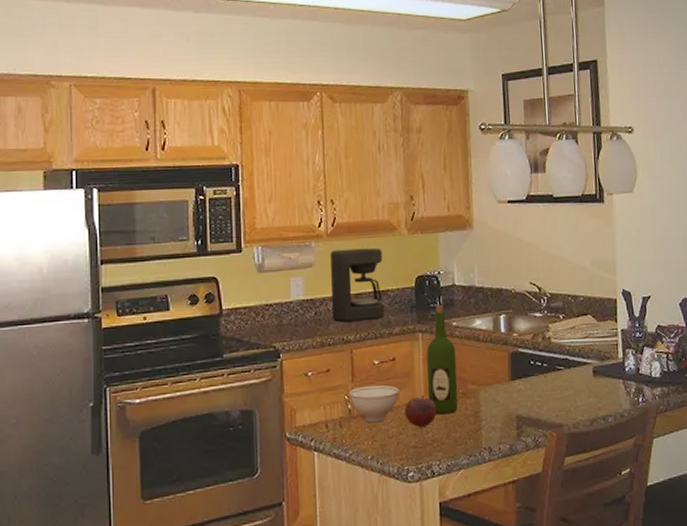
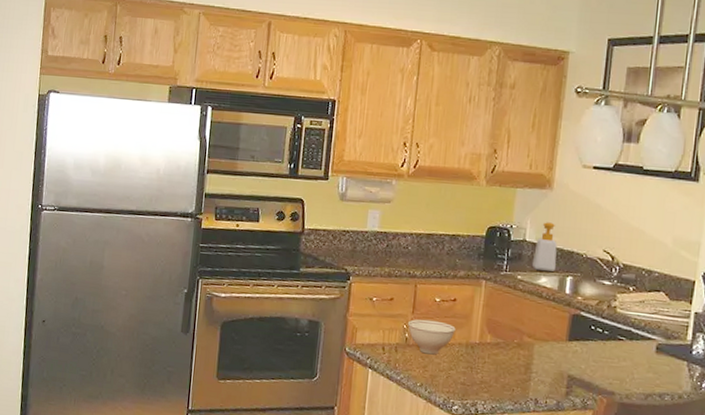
coffee maker: present [330,248,384,323] -> none [402,190,459,261]
fruit: present [404,394,437,428] -> none [457,337,490,368]
wine bottle: present [426,304,458,415] -> none [482,256,517,361]
soap bottle: none [464,263,489,313] -> present [531,222,557,272]

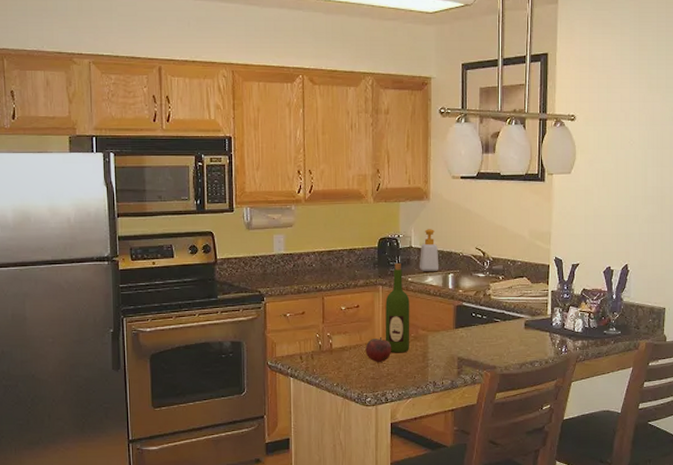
bowl: present [407,319,456,355] -> none [319,326,361,357]
fruit: none [457,337,490,368] -> present [365,336,392,363]
wine bottle: none [482,256,517,361] -> present [385,262,410,353]

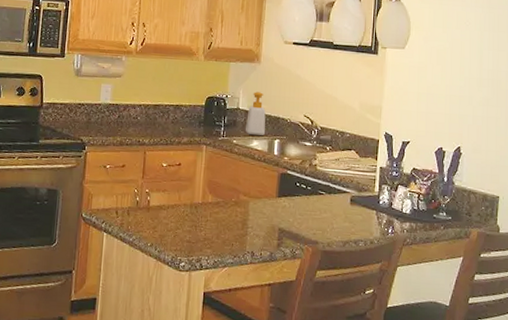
fruit: present [365,336,392,363] -> none [183,198,211,226]
wine bottle: present [385,262,410,353] -> none [204,123,233,218]

